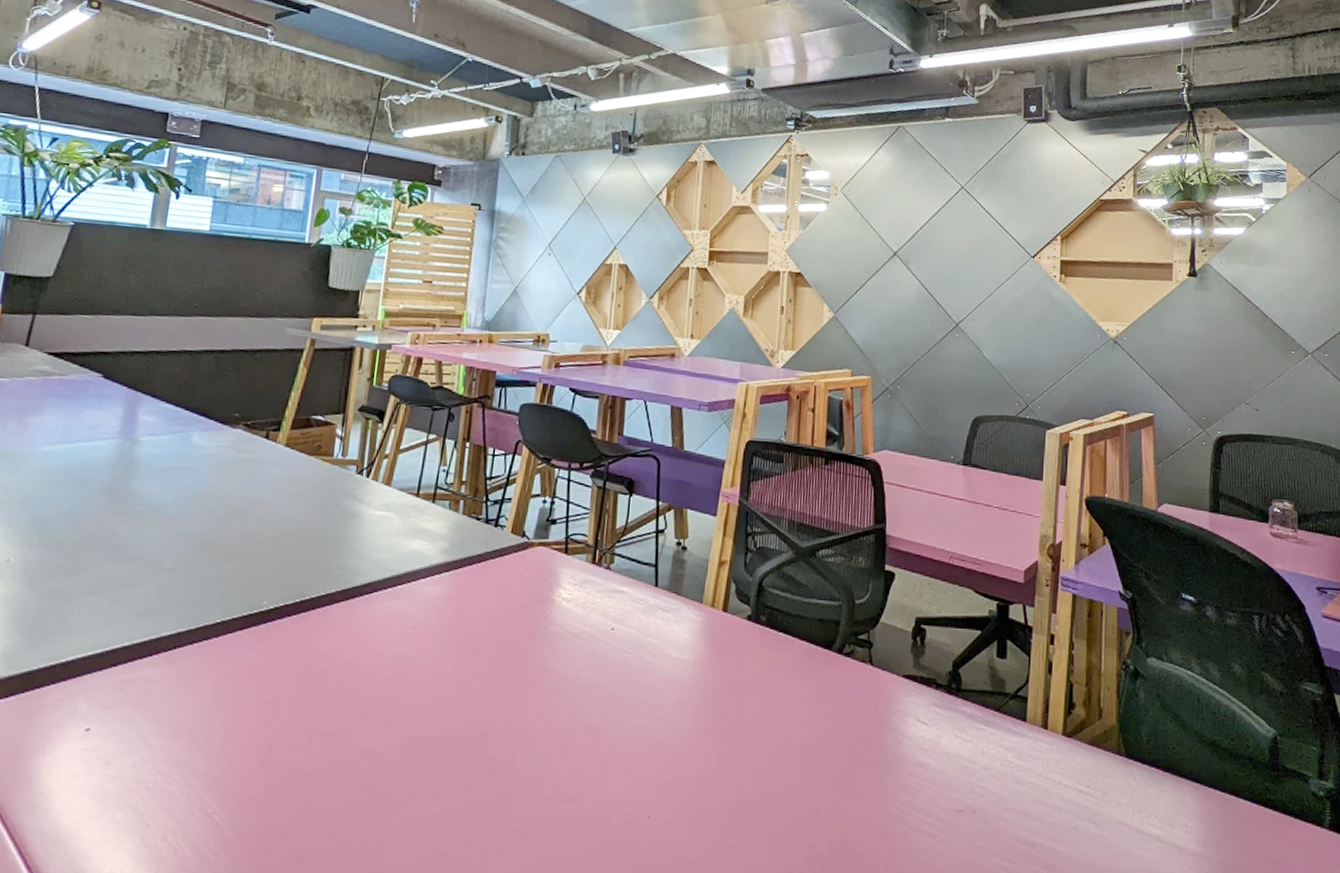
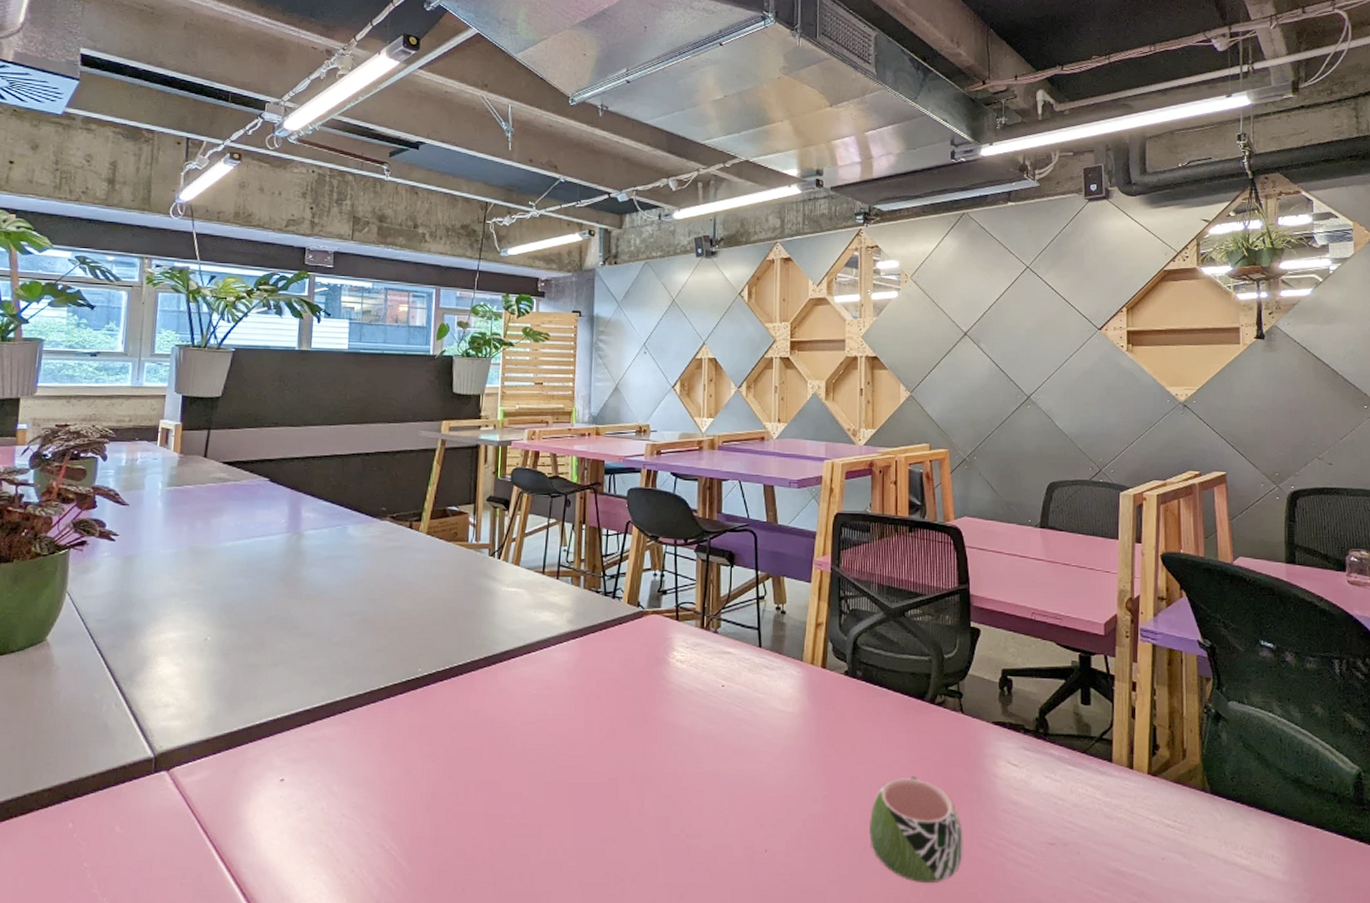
mug: none [764,733,866,855] -> present [868,775,963,884]

